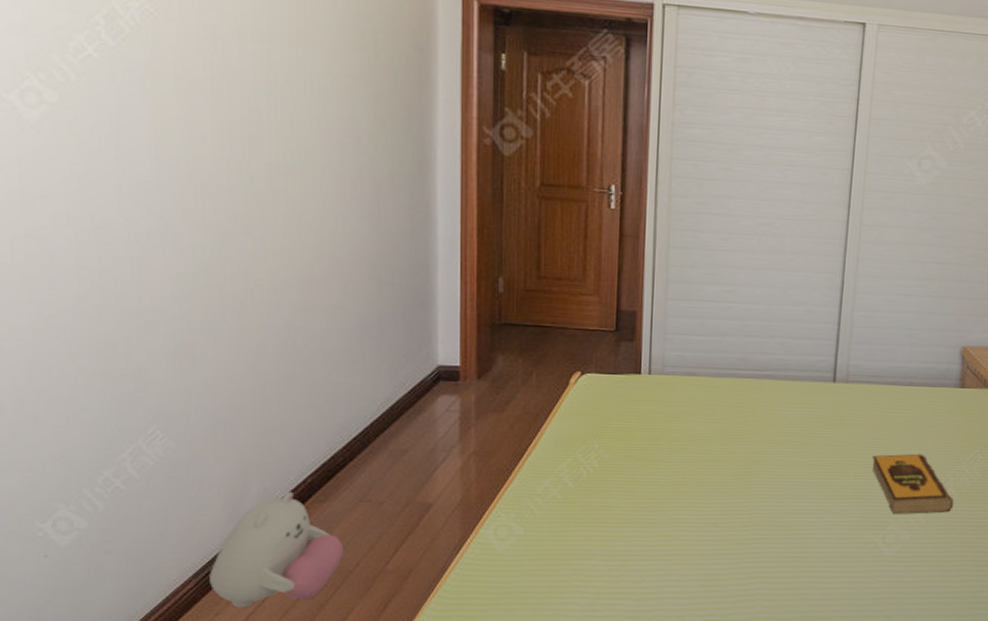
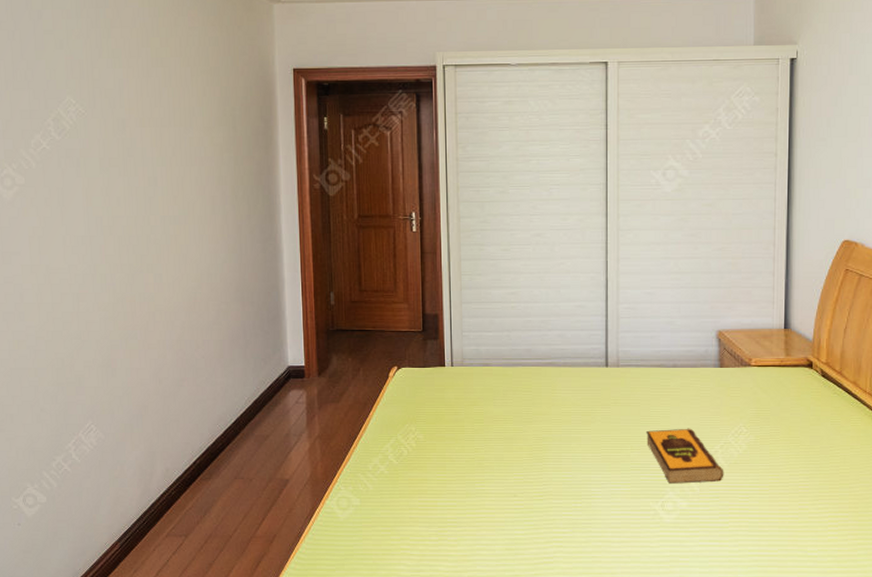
plush toy: present [209,491,344,608] -> none [129,471,225,567]

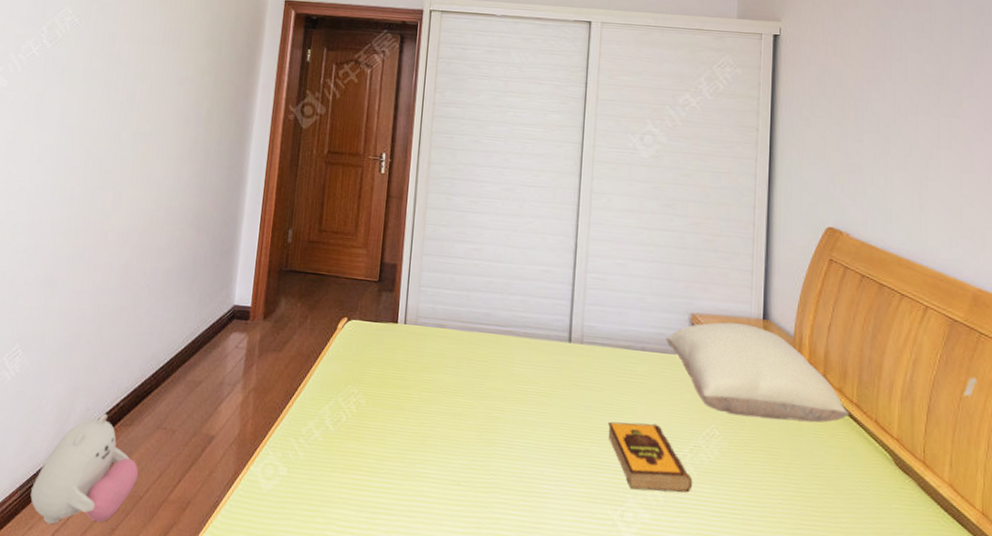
plush toy: none [129,471,225,567] -> present [30,413,139,525]
pillow: none [695,335,863,414] -> present [666,322,849,423]

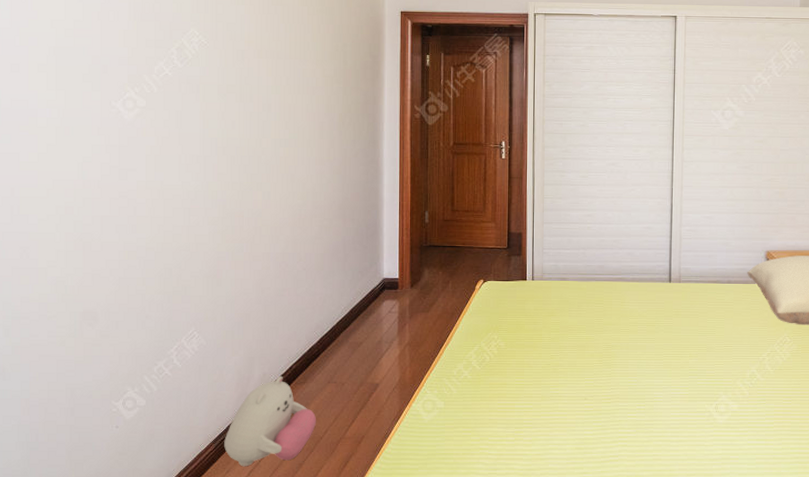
hardback book: present [607,421,693,493] -> none [702,338,770,388]

